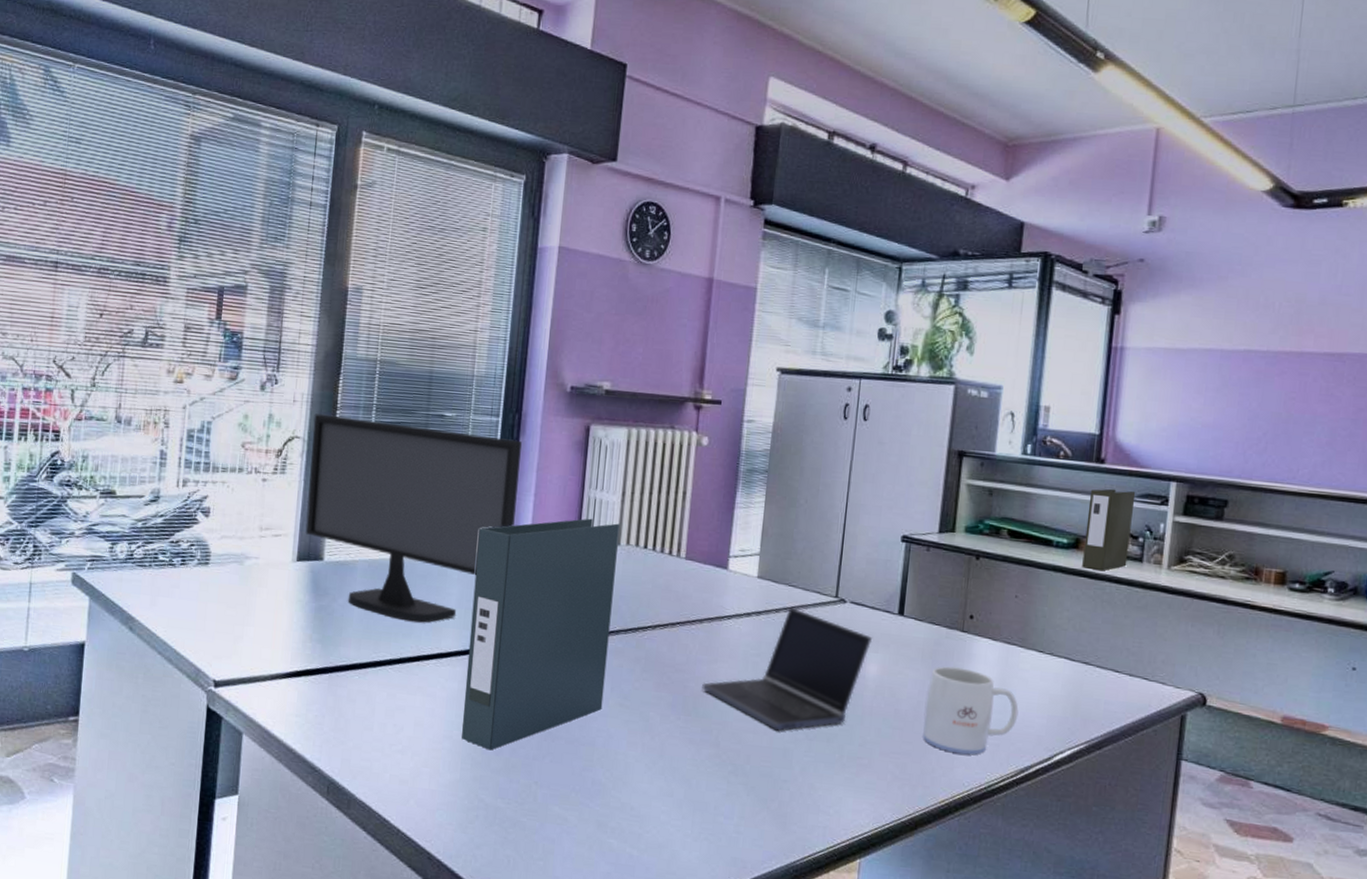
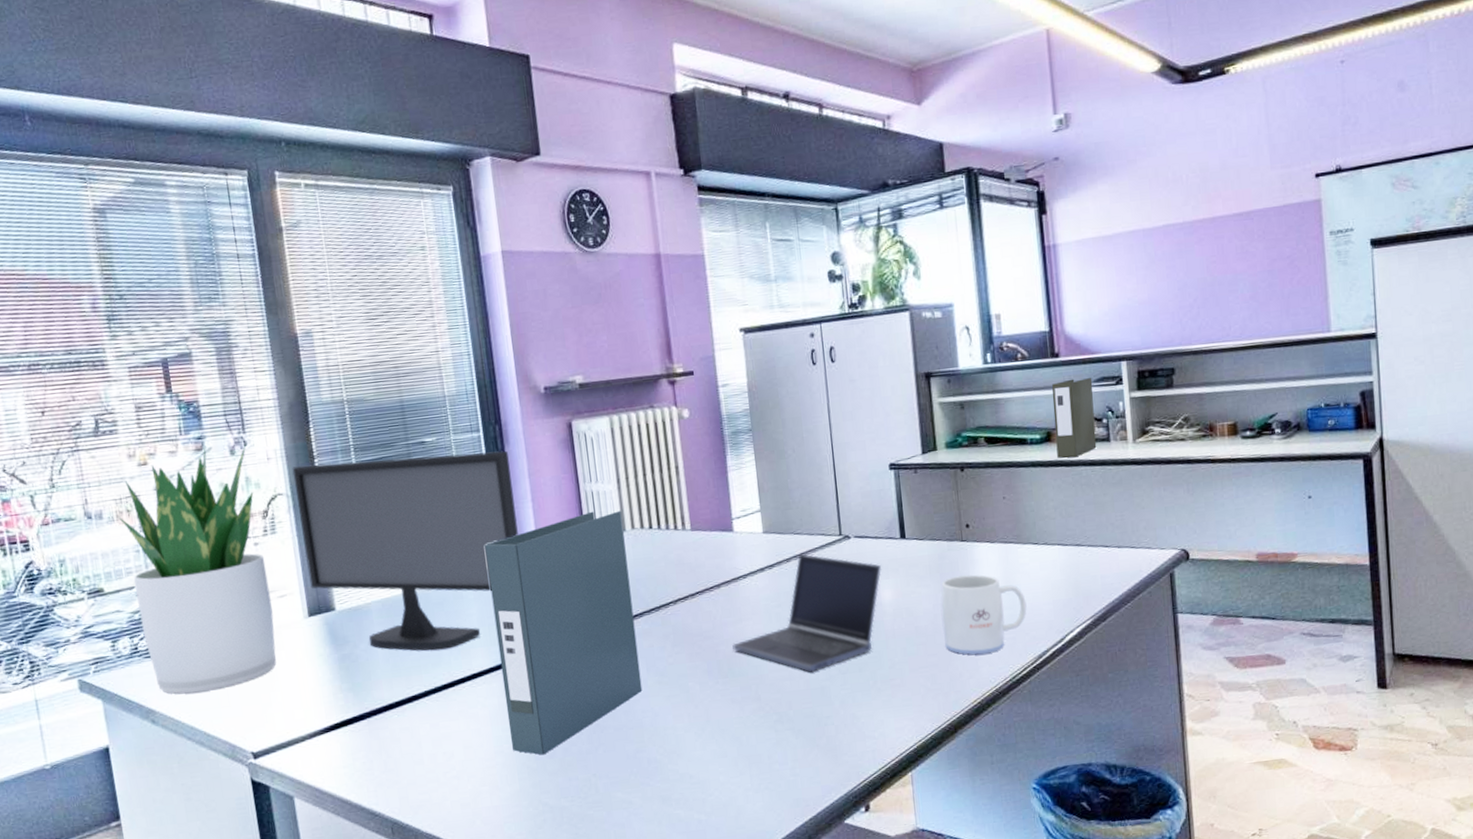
planter: none [141,375,278,612] -> present [118,442,277,695]

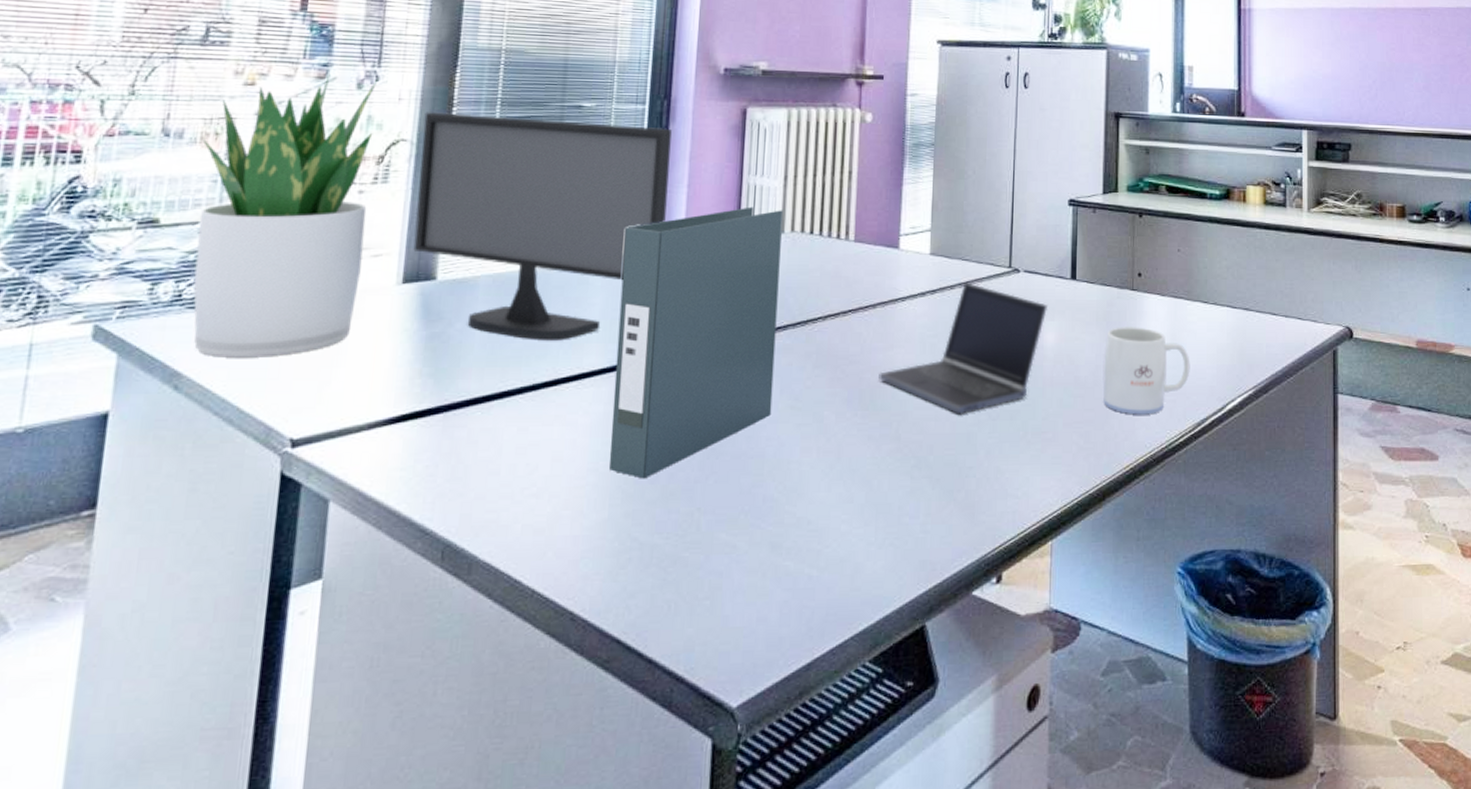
binder: present [1052,378,1097,458] -> none [1234,140,1274,219]

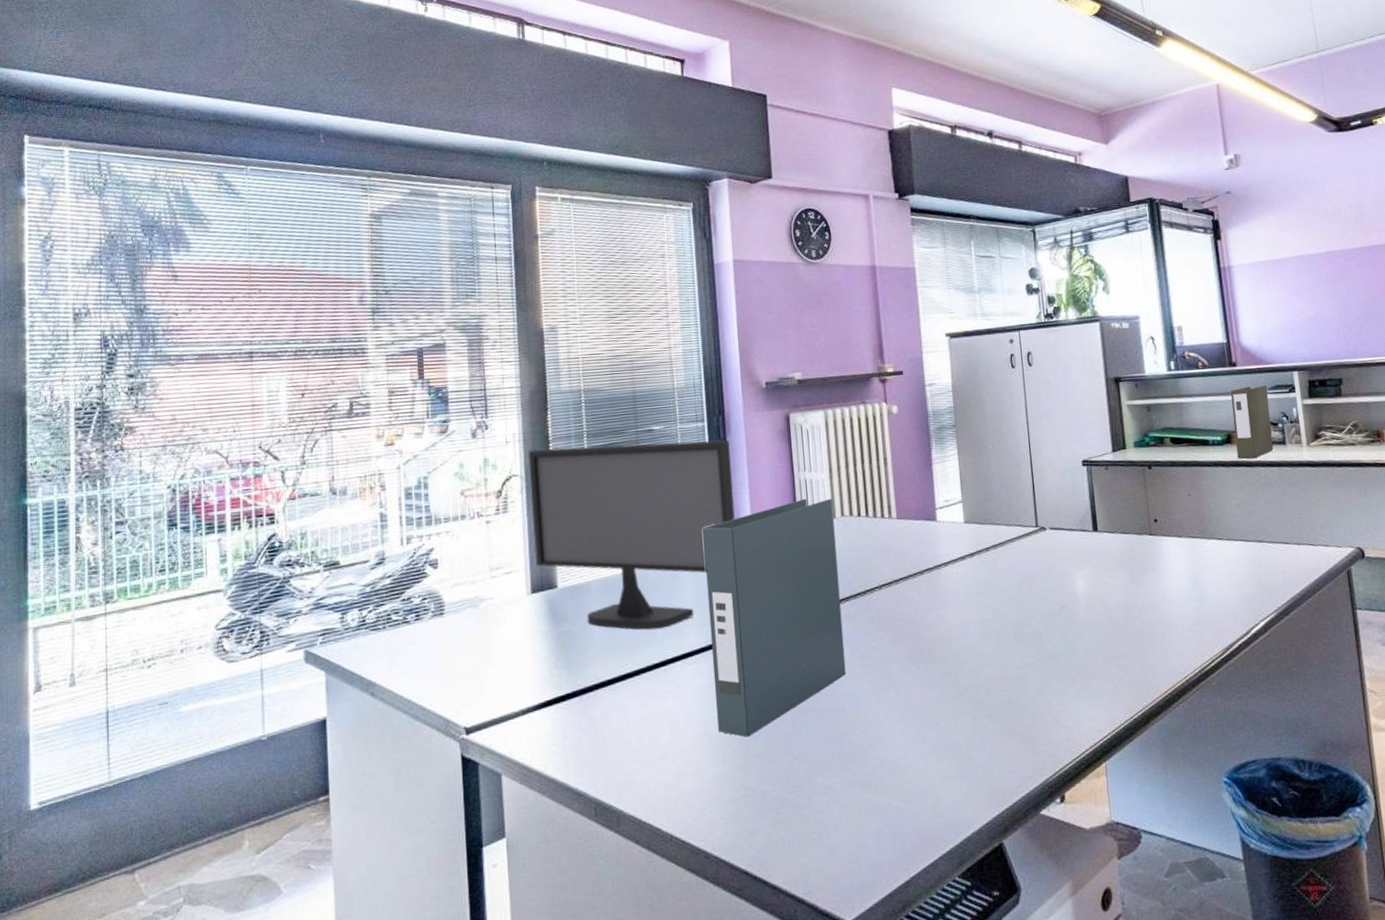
planter: present [193,73,379,358] -> none [361,426,498,668]
laptop computer: present [879,281,1049,414] -> none [933,543,1076,659]
mug: present [1102,327,1190,415] -> none [1131,567,1214,646]
binder: none [1234,140,1274,219] -> present [1231,386,1274,459]

